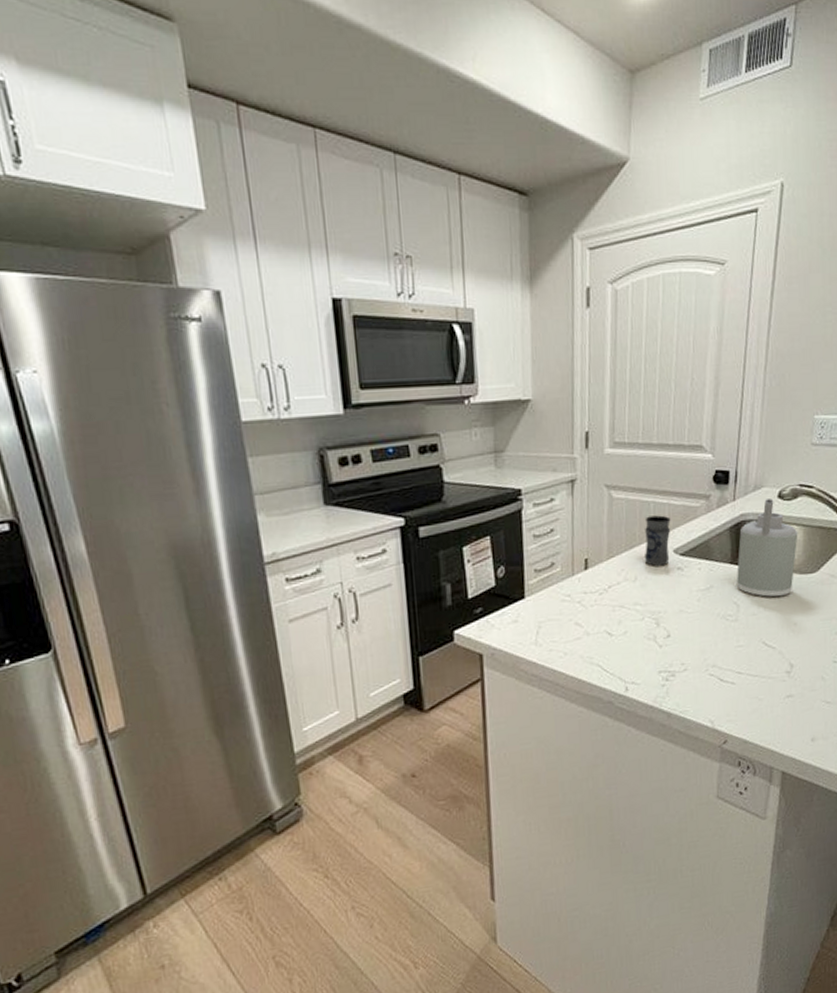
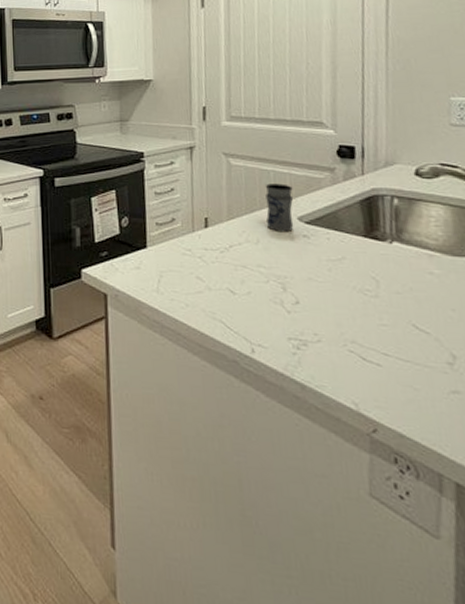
soap dispenser: present [736,499,798,598] -> none [372,176,446,278]

